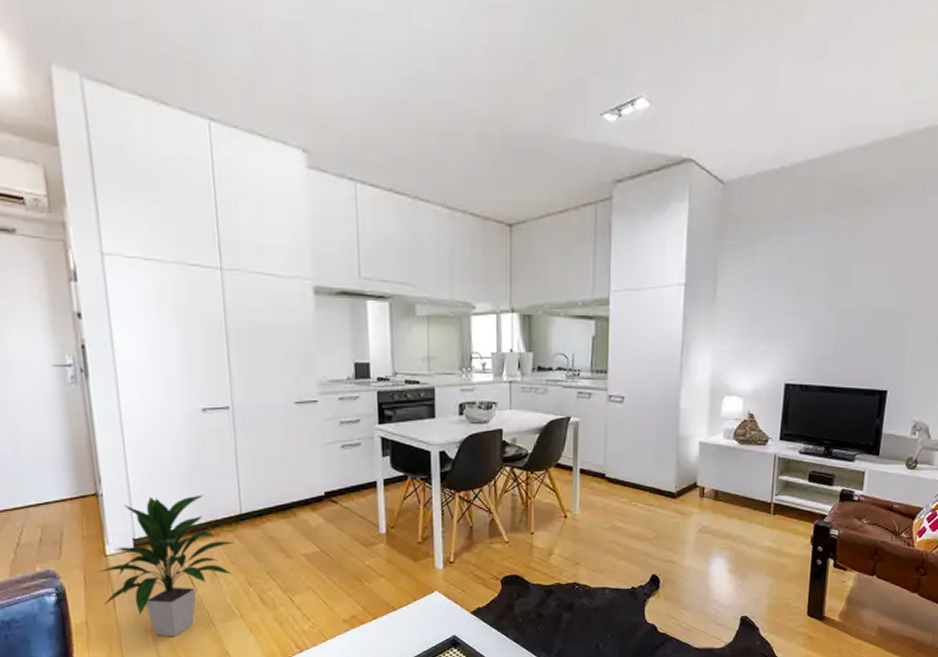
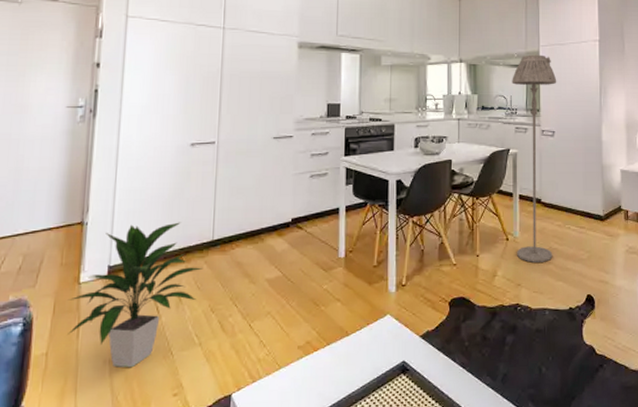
floor lamp: none [574,302,630,541] -> present [512,54,557,263]

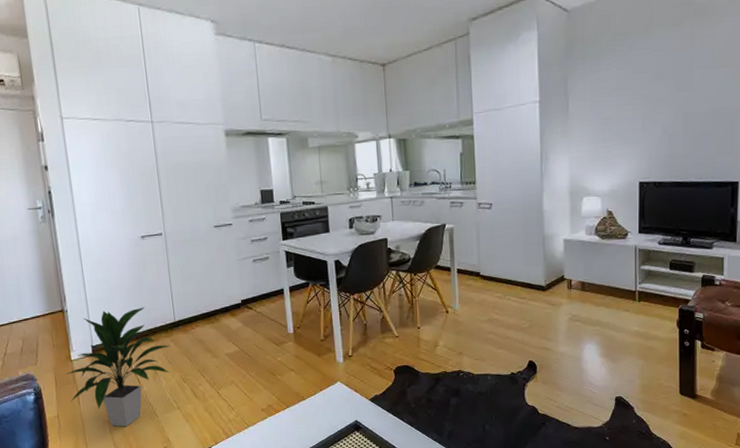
floor lamp: present [512,54,557,263] -> none [444,123,494,333]

